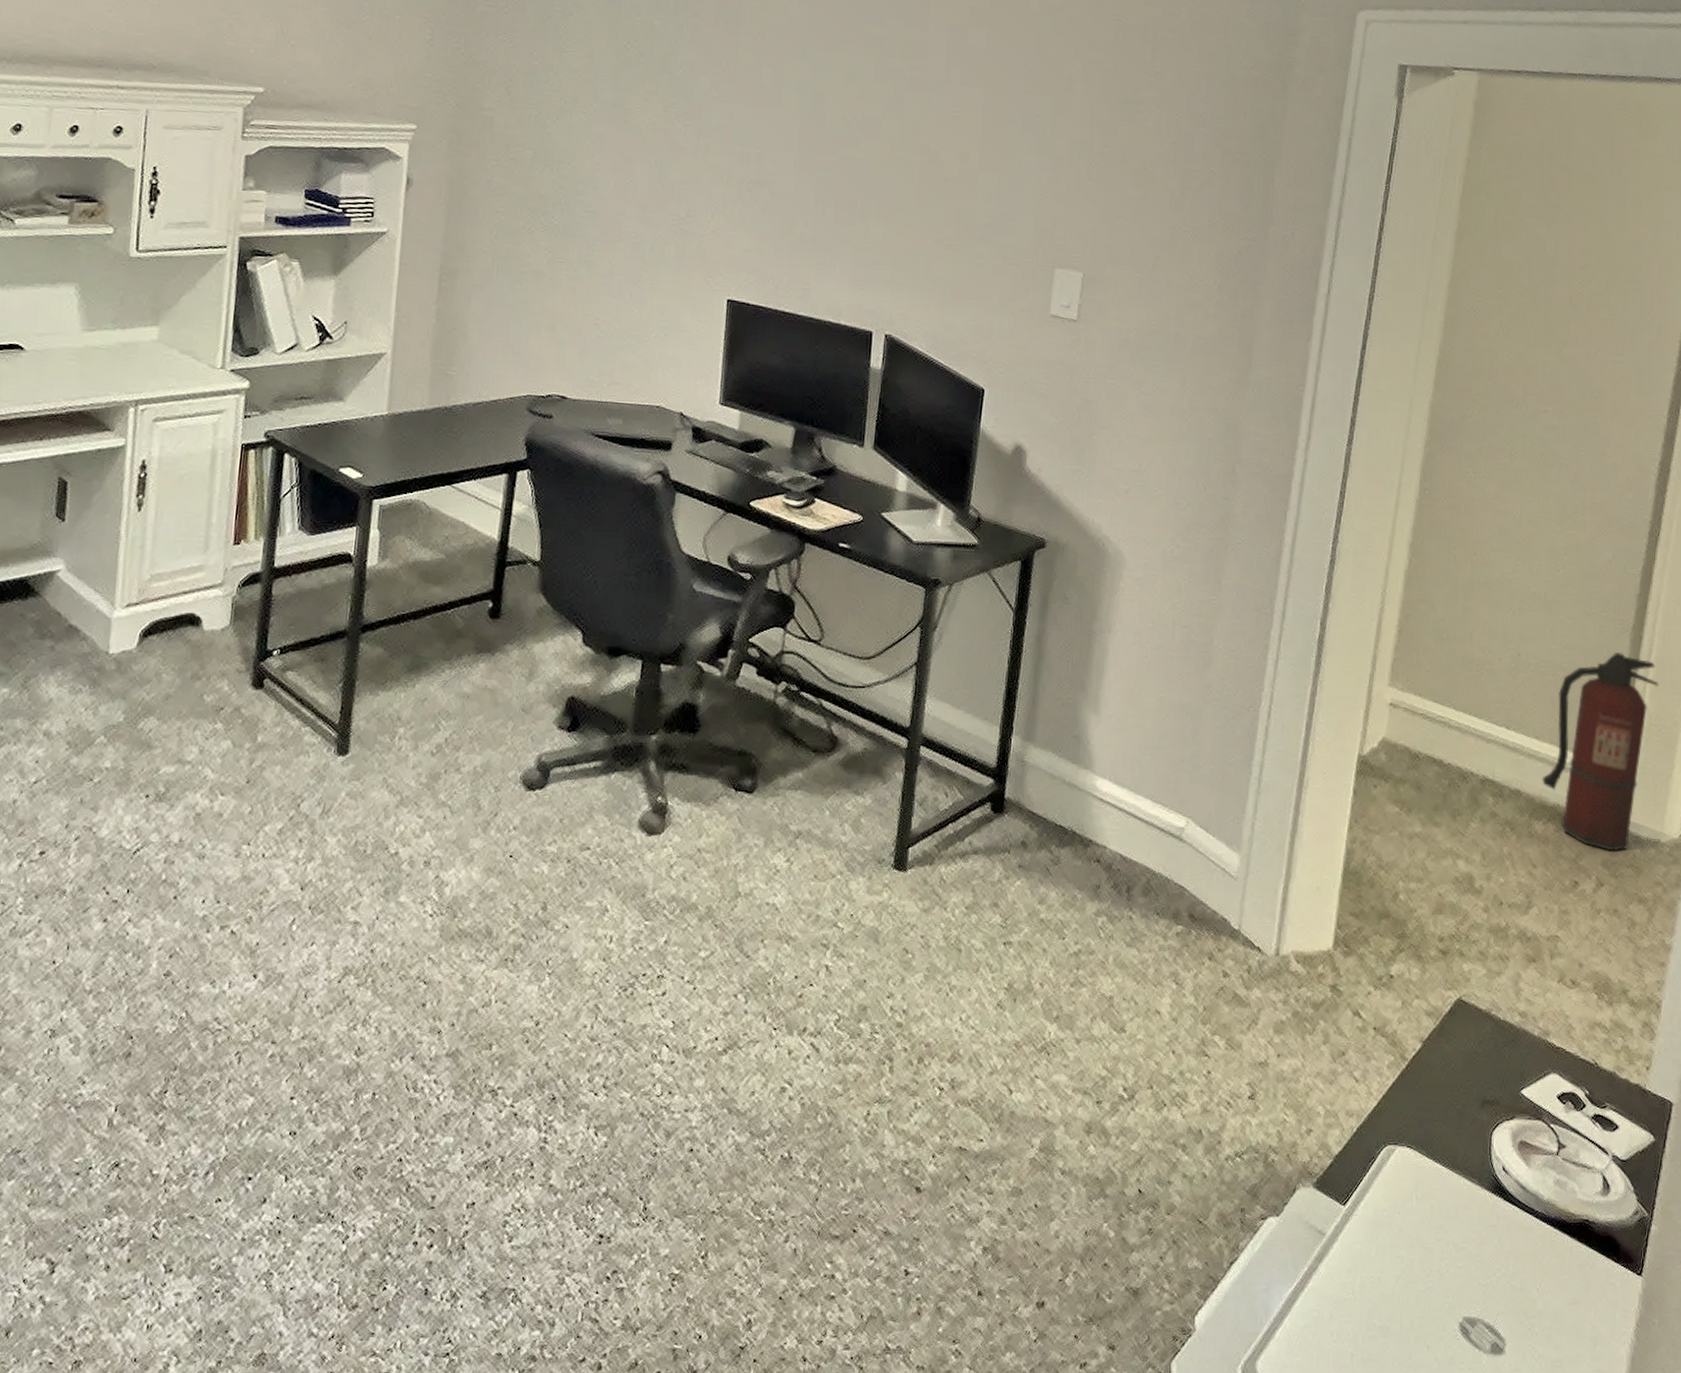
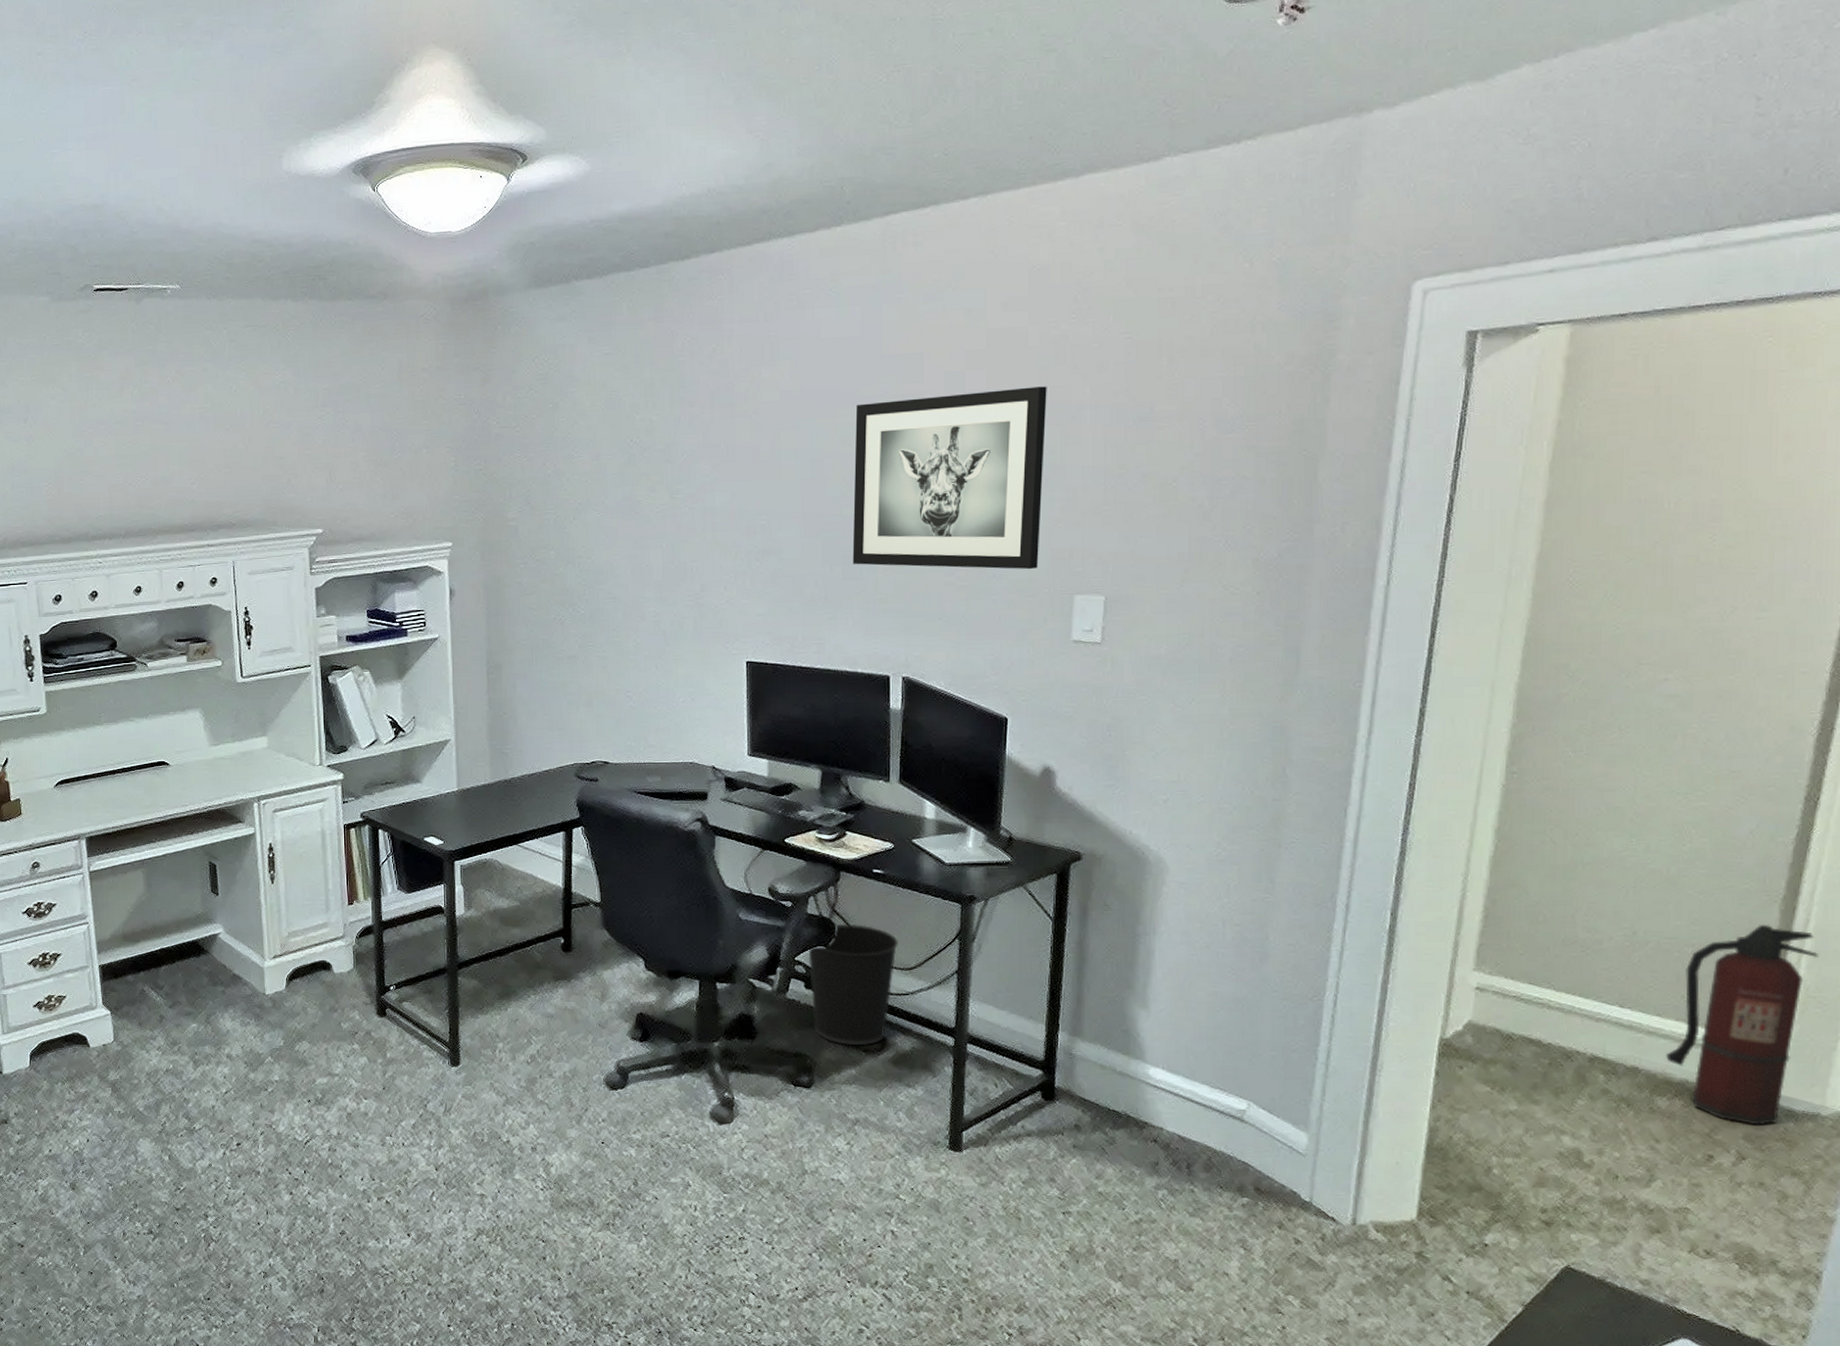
wastebasket: none [762,602,859,745] -> present [808,923,898,1046]
wall art: none [845,42,1043,237] -> present [852,386,1047,570]

